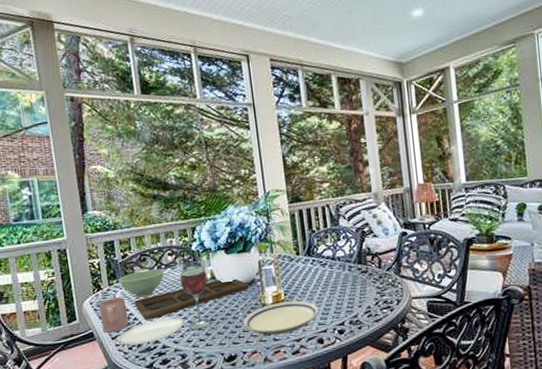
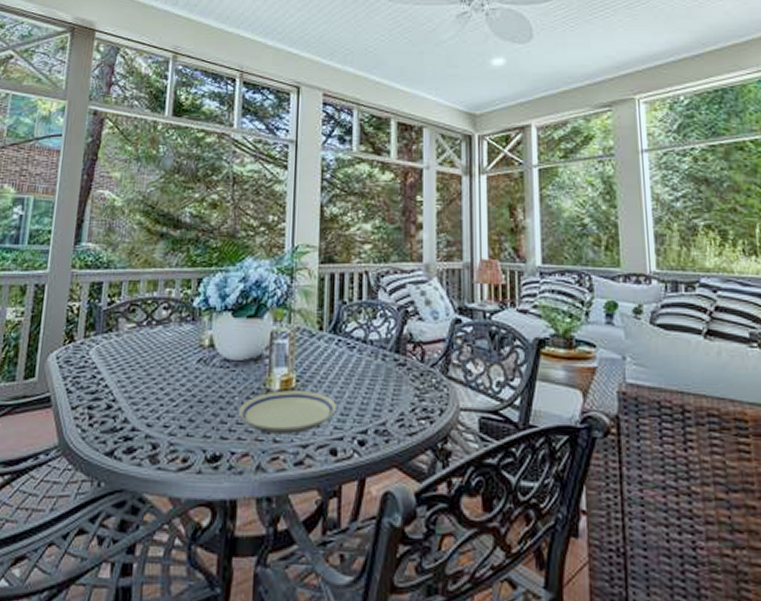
cup: present [99,296,129,332] -> none [63,353,99,399]
bowl: present [118,269,165,298] -> none [97,324,155,359]
plate: present [118,317,184,346] -> none [79,390,165,422]
decorative tray: present [134,277,250,320] -> none [109,348,255,390]
wineglass: present [179,261,212,330] -> none [170,321,205,412]

